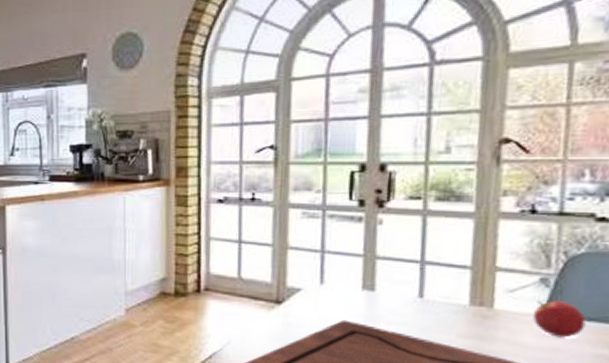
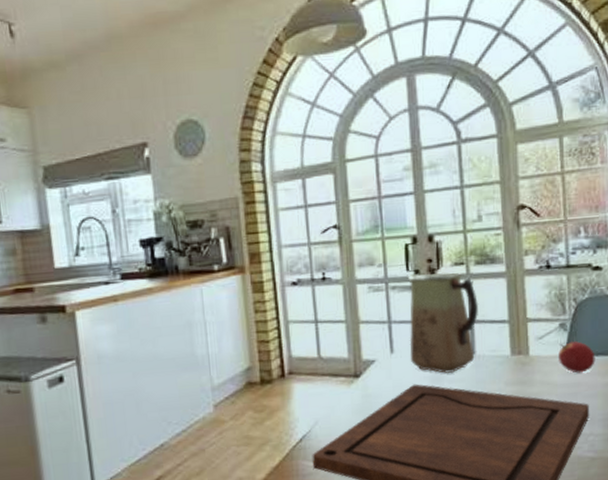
vase: none [342,204,435,315] -> present [407,272,479,374]

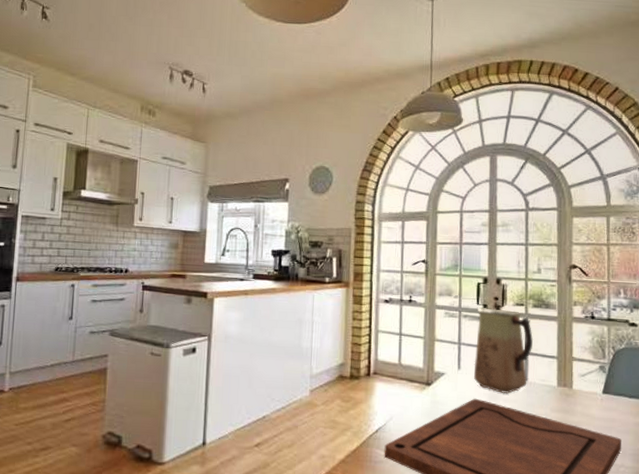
fruit: present [559,341,595,374] -> none [597,382,629,411]

